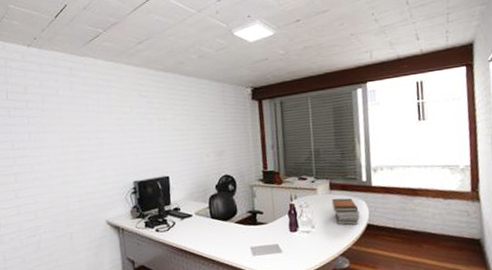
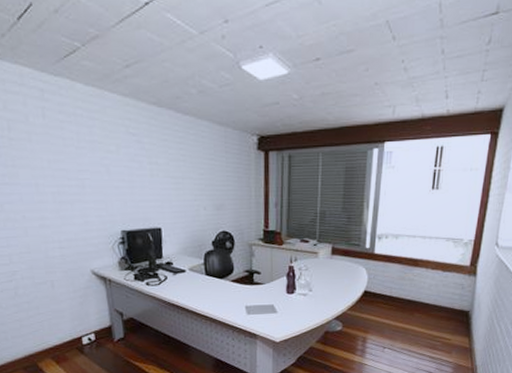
book stack: present [331,198,360,225] -> none [332,263,358,291]

